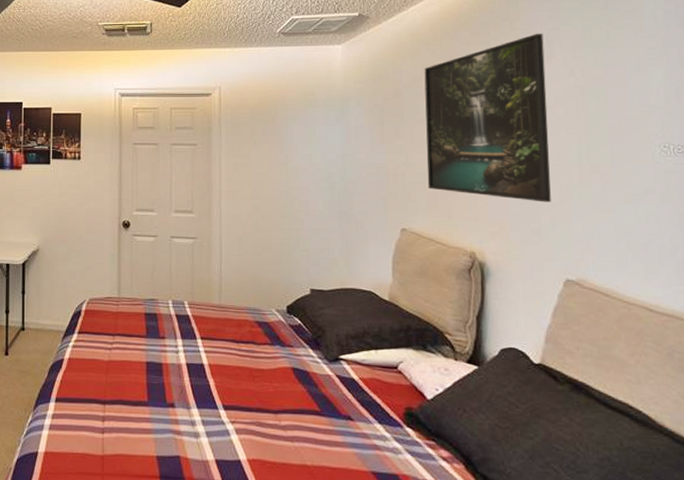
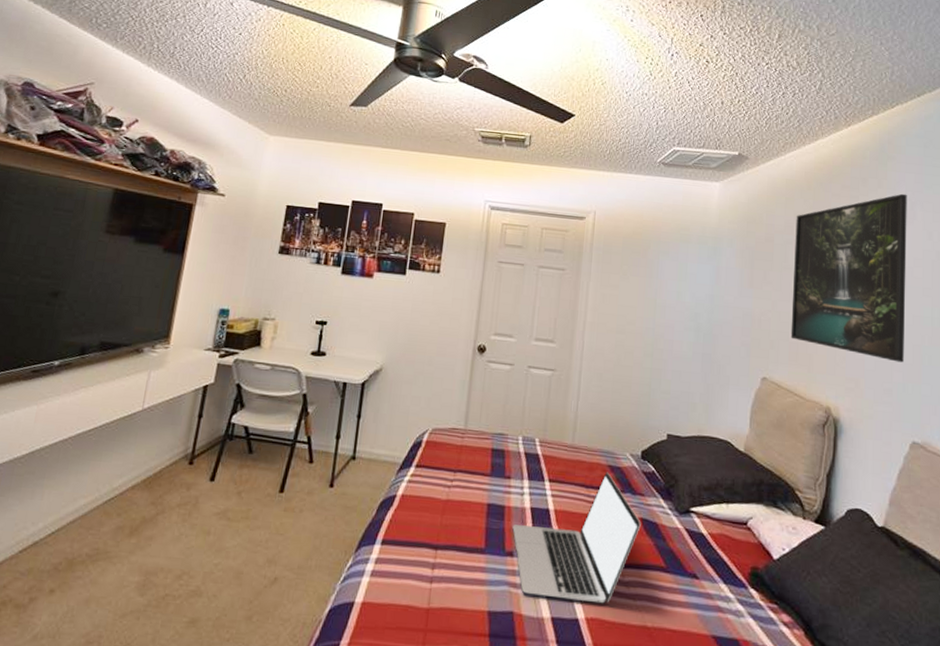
laptop: none [171,327,292,446] -> present [512,472,641,604]

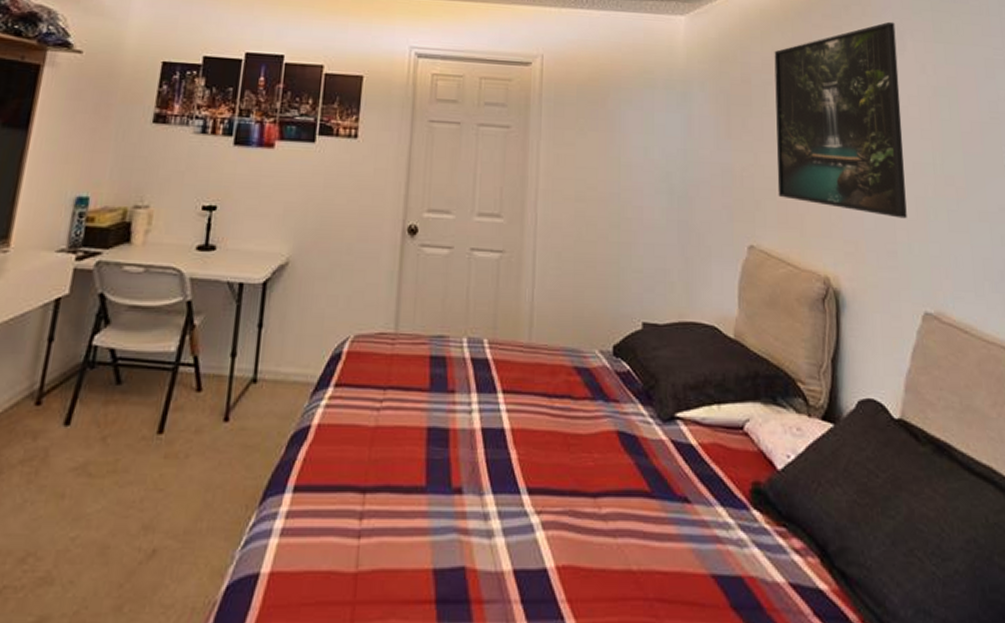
laptop: present [512,472,641,604] -> none [460,375,617,546]

